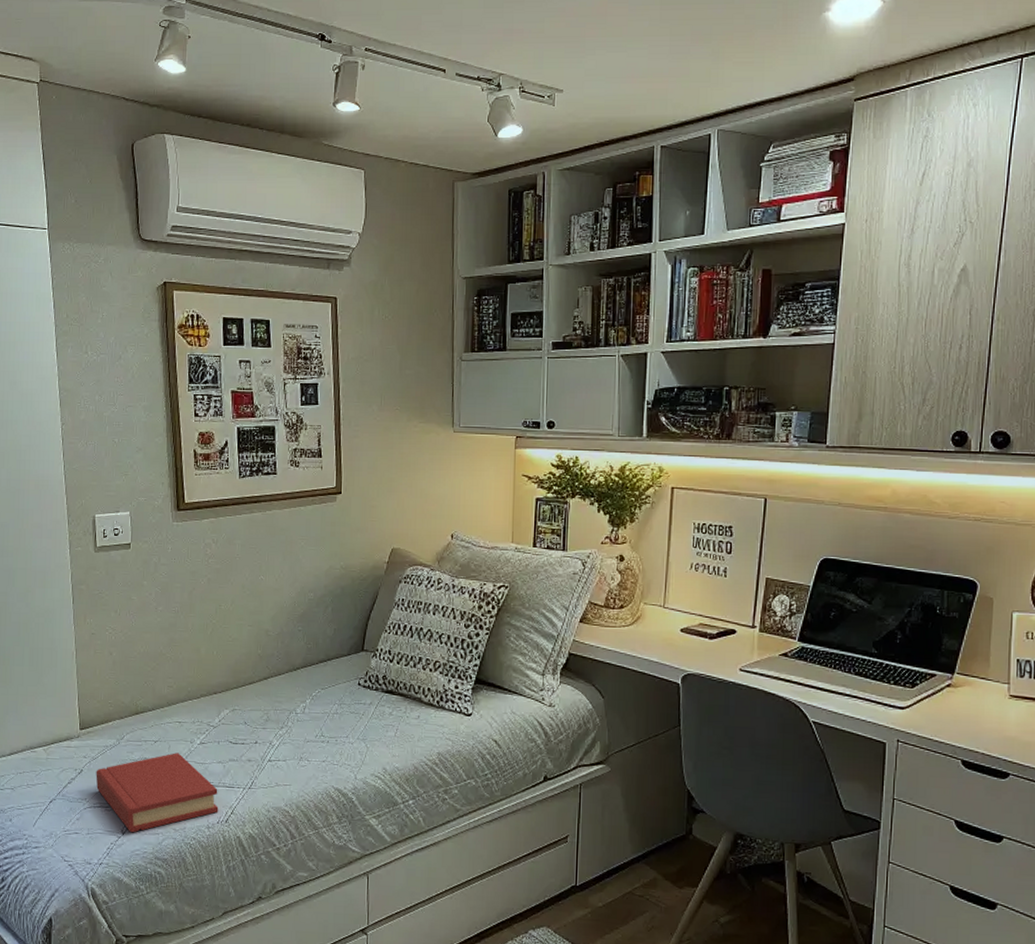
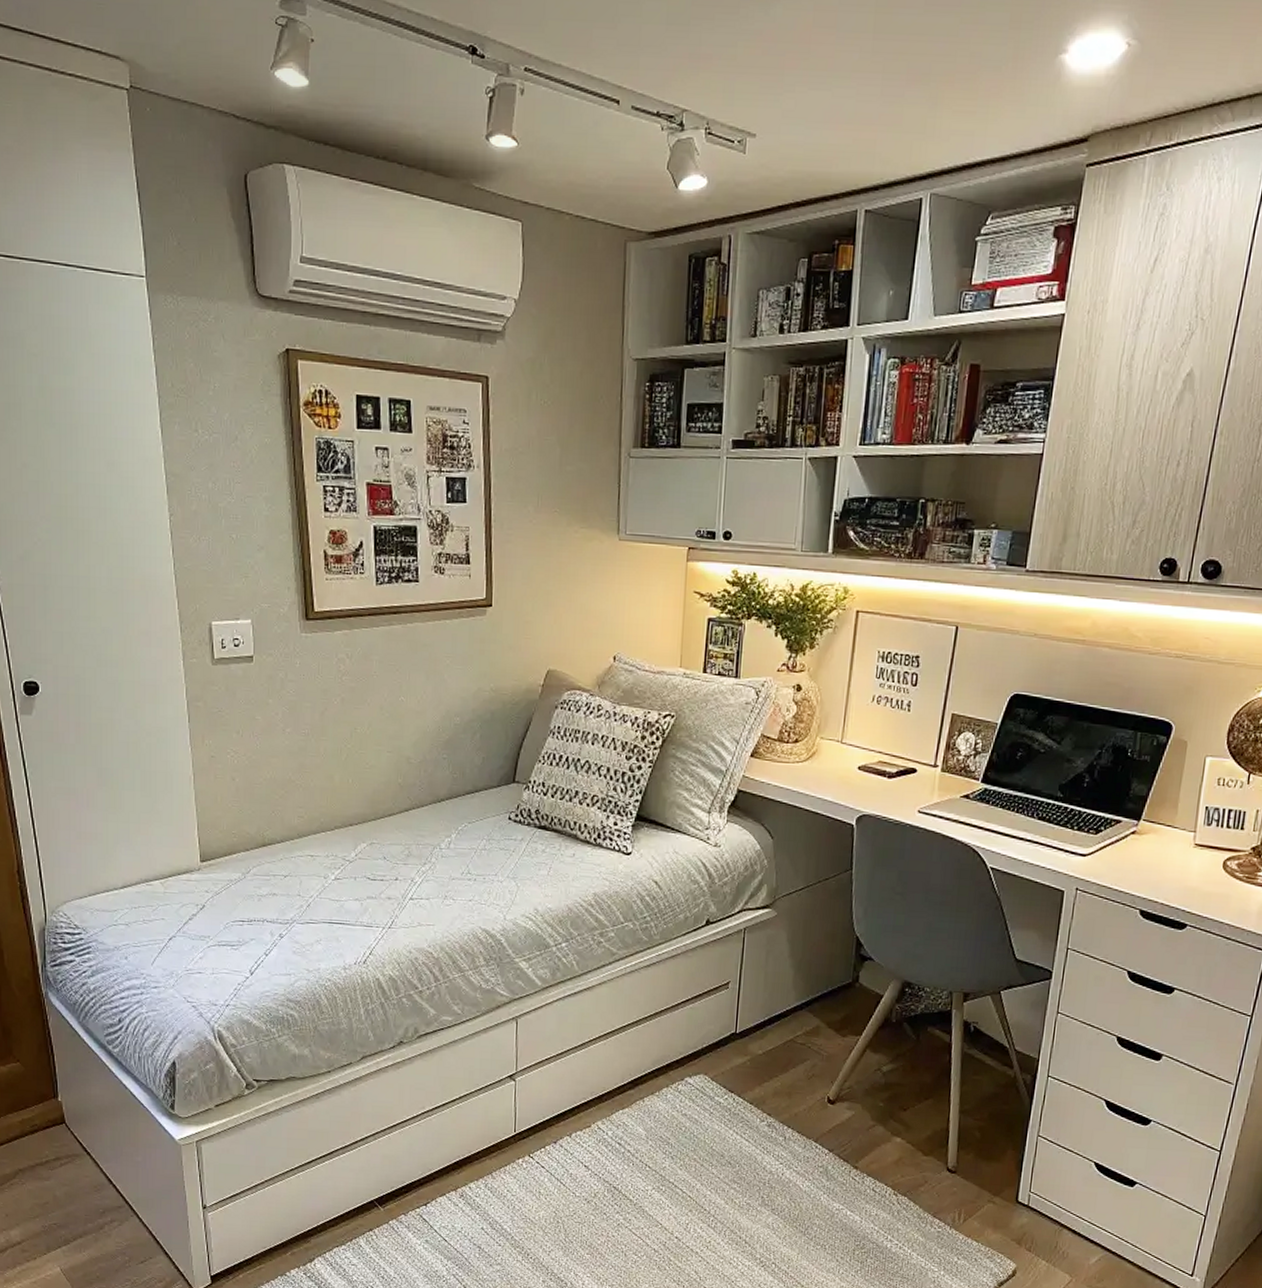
hardback book: present [96,753,219,833] -> none [219,888,356,973]

